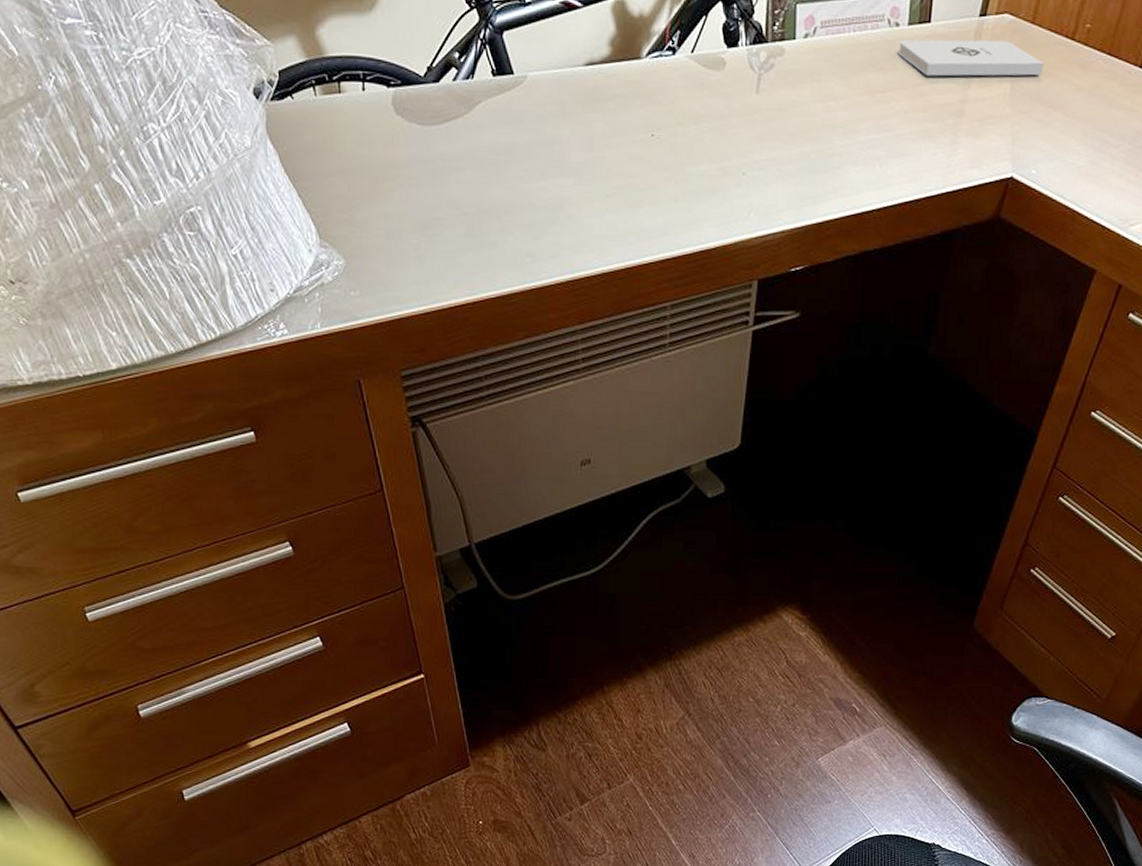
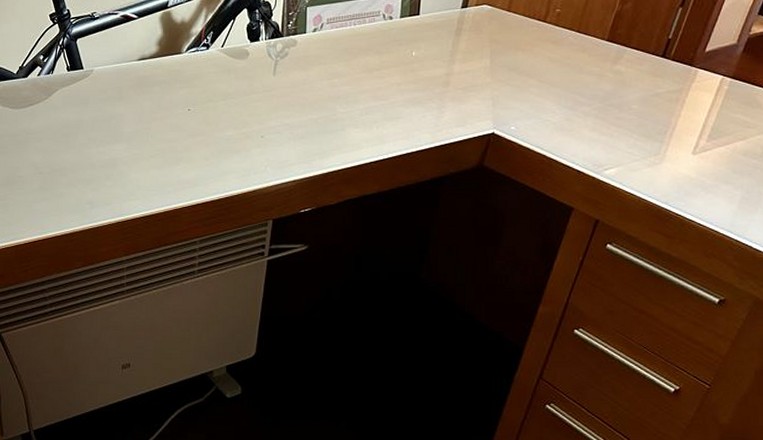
notepad: present [897,39,1044,77] -> none [391,25,519,56]

